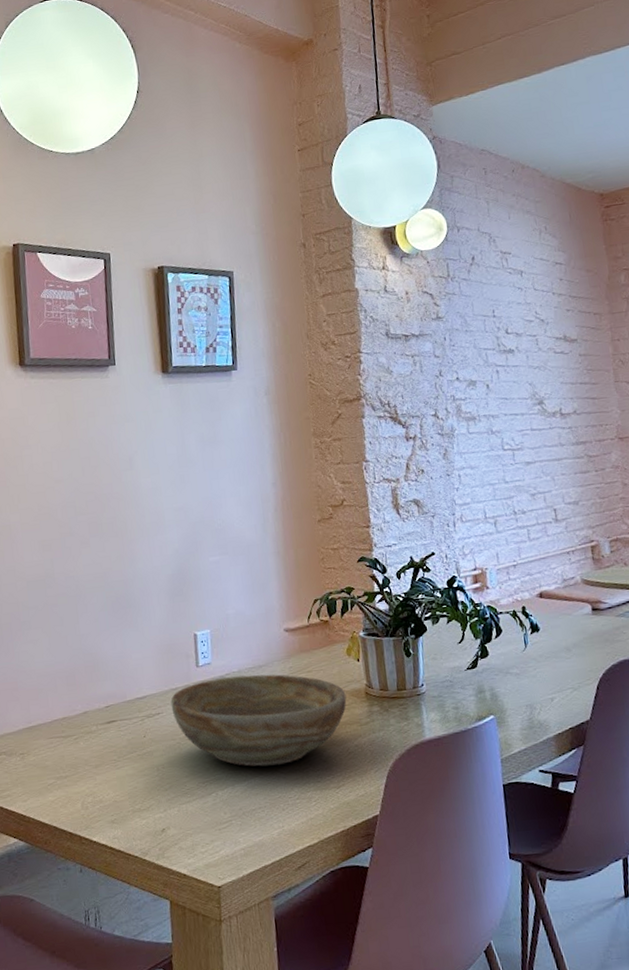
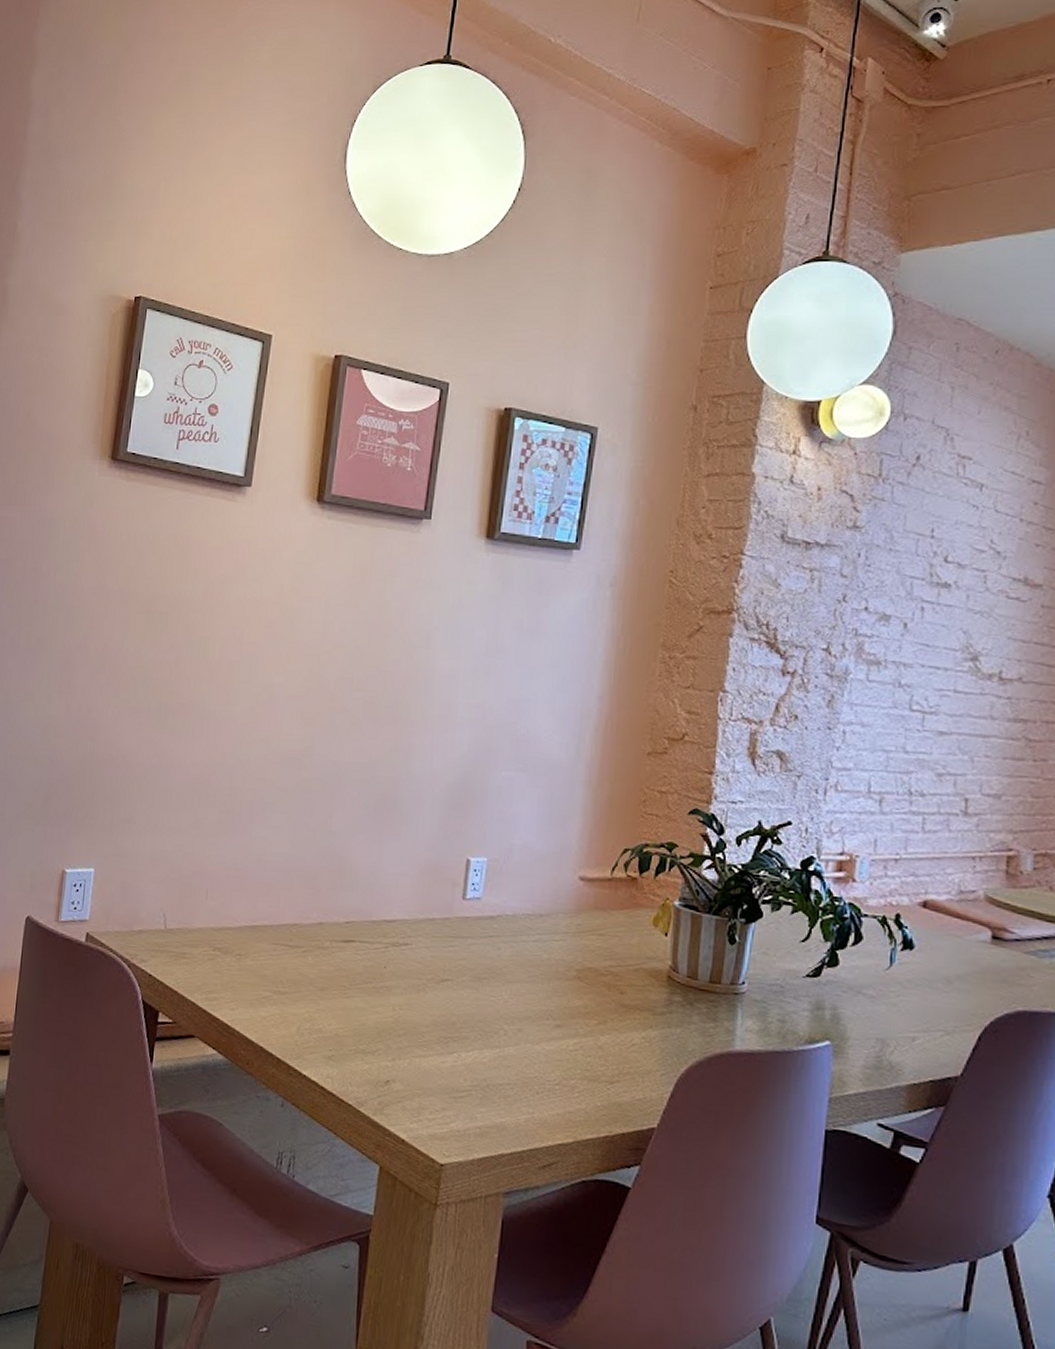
bowl: present [170,674,347,767] -> none [423,918,643,1040]

